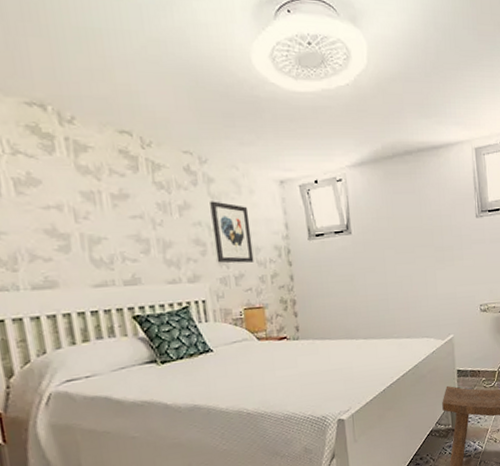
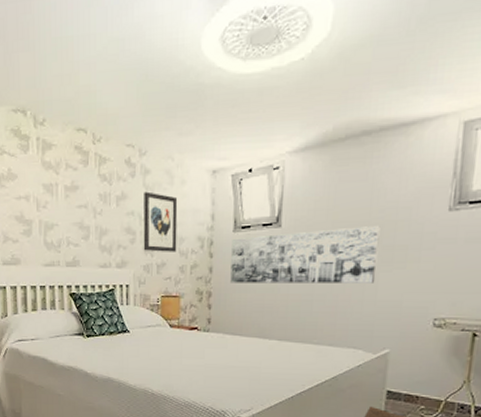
wall art: none [308,231,434,290] -> present [230,226,380,283]

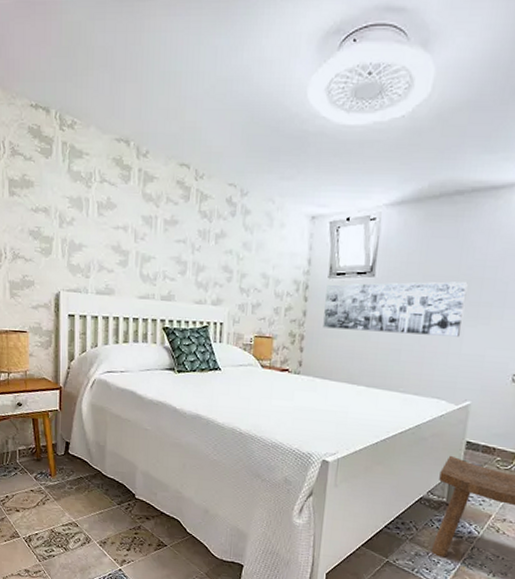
wall art: present [143,191,178,252] -> none [239,231,276,293]

